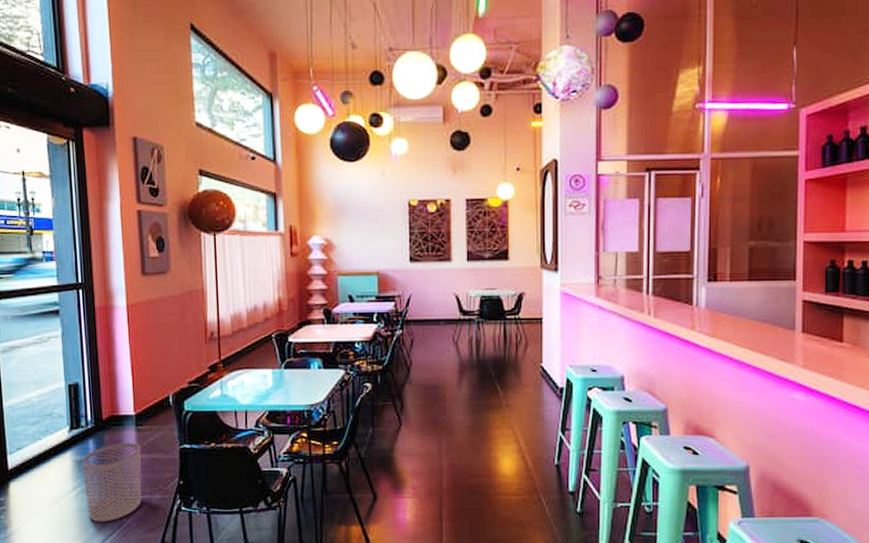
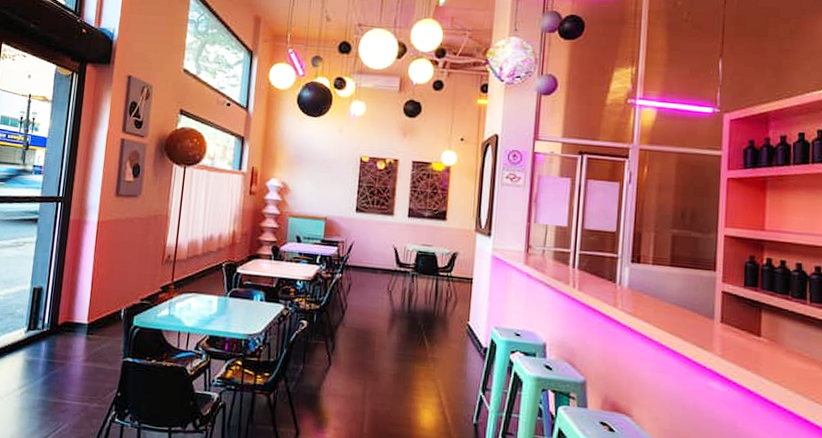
waste bin: present [82,443,142,522] -> none [28,348,88,424]

